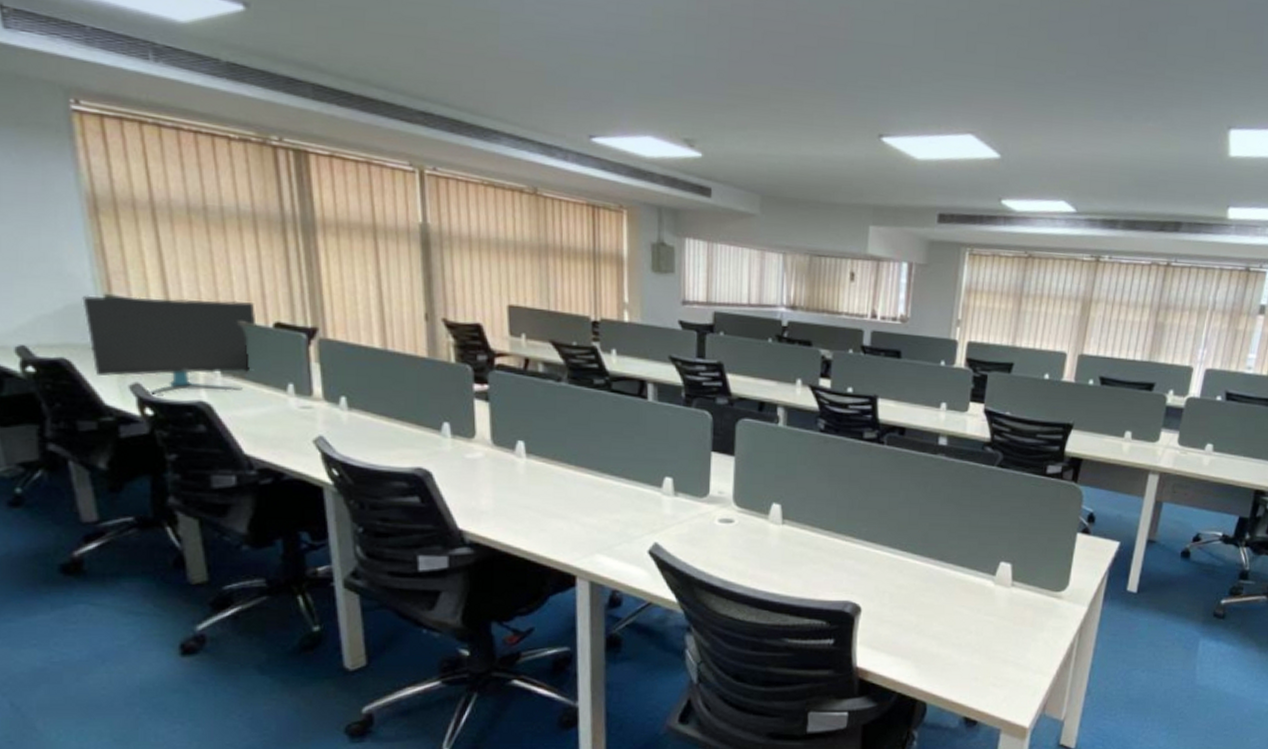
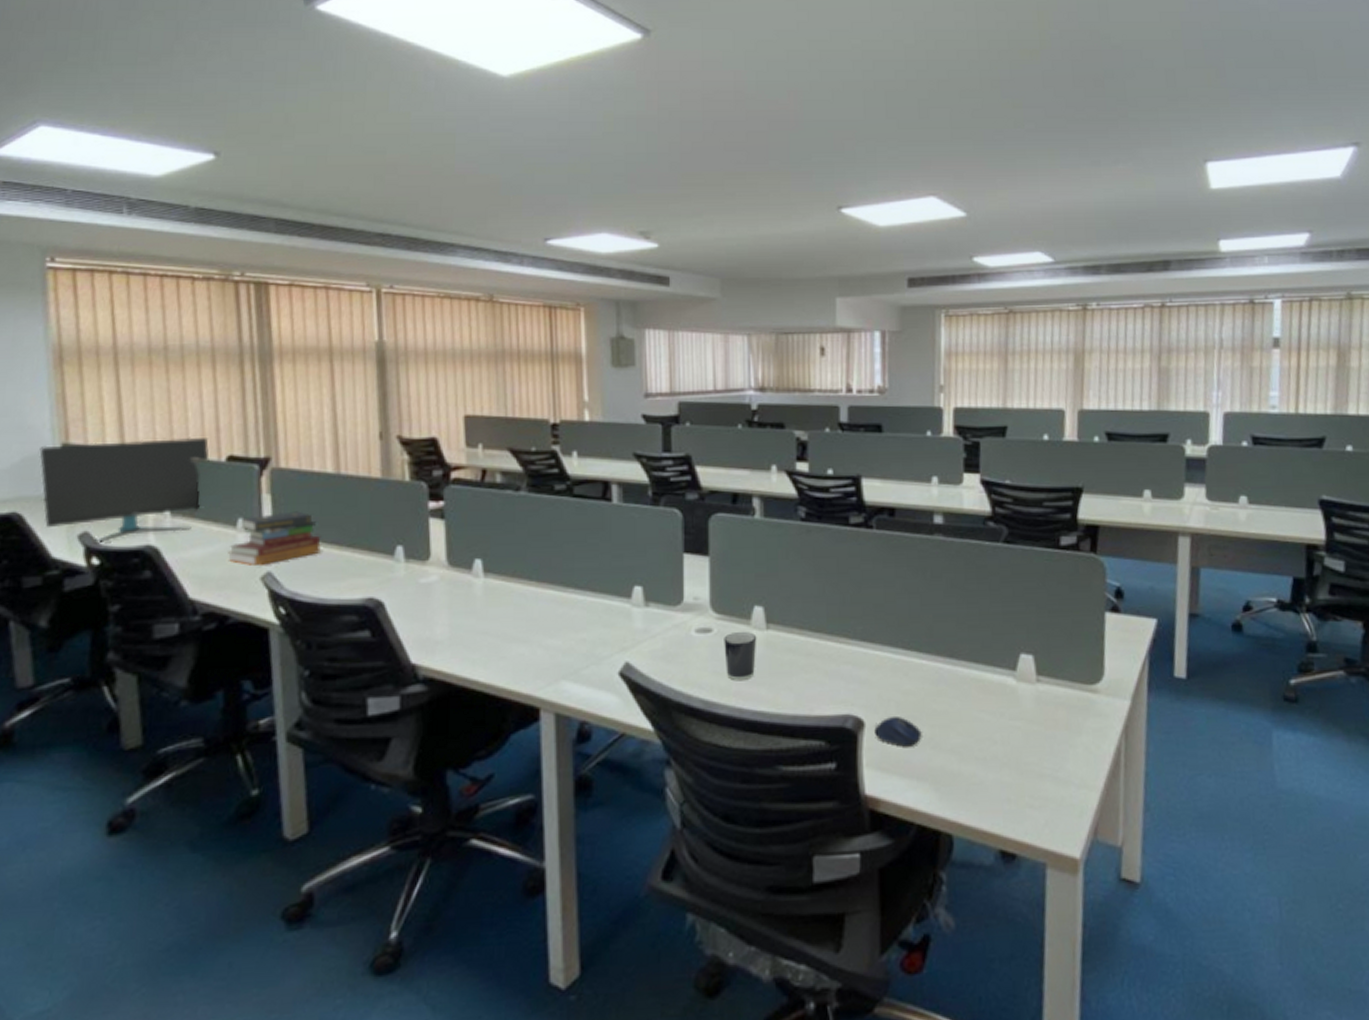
books: none [280,381,370,429] -> present [228,511,321,566]
mug: none [743,525,773,565] -> present [724,632,757,680]
computer mouse: none [869,604,910,631] -> present [874,715,922,747]

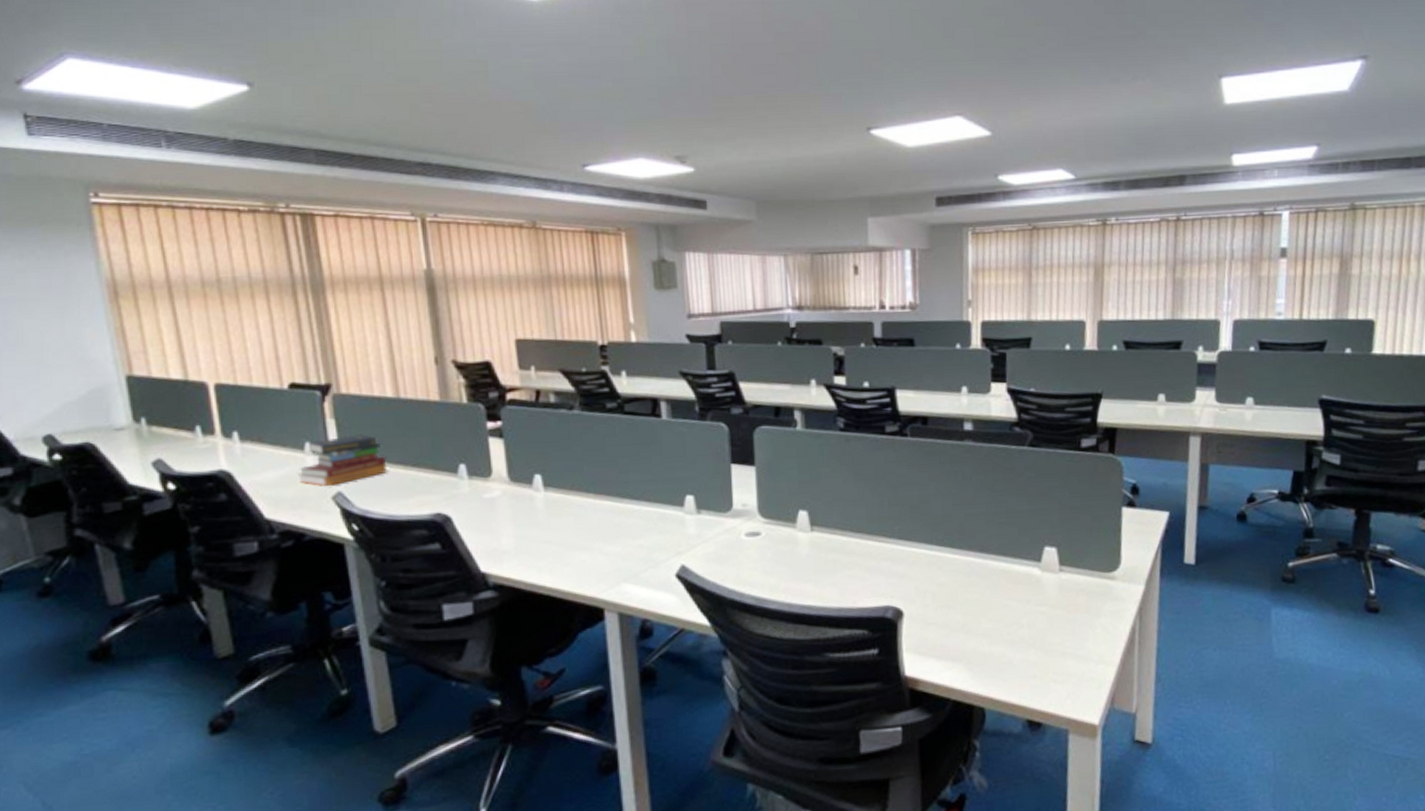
computer monitor: present [39,437,210,544] -> none [105,366,272,470]
mug: present [724,632,757,680] -> none [771,534,803,578]
computer mouse: present [874,715,922,747] -> none [912,605,956,632]

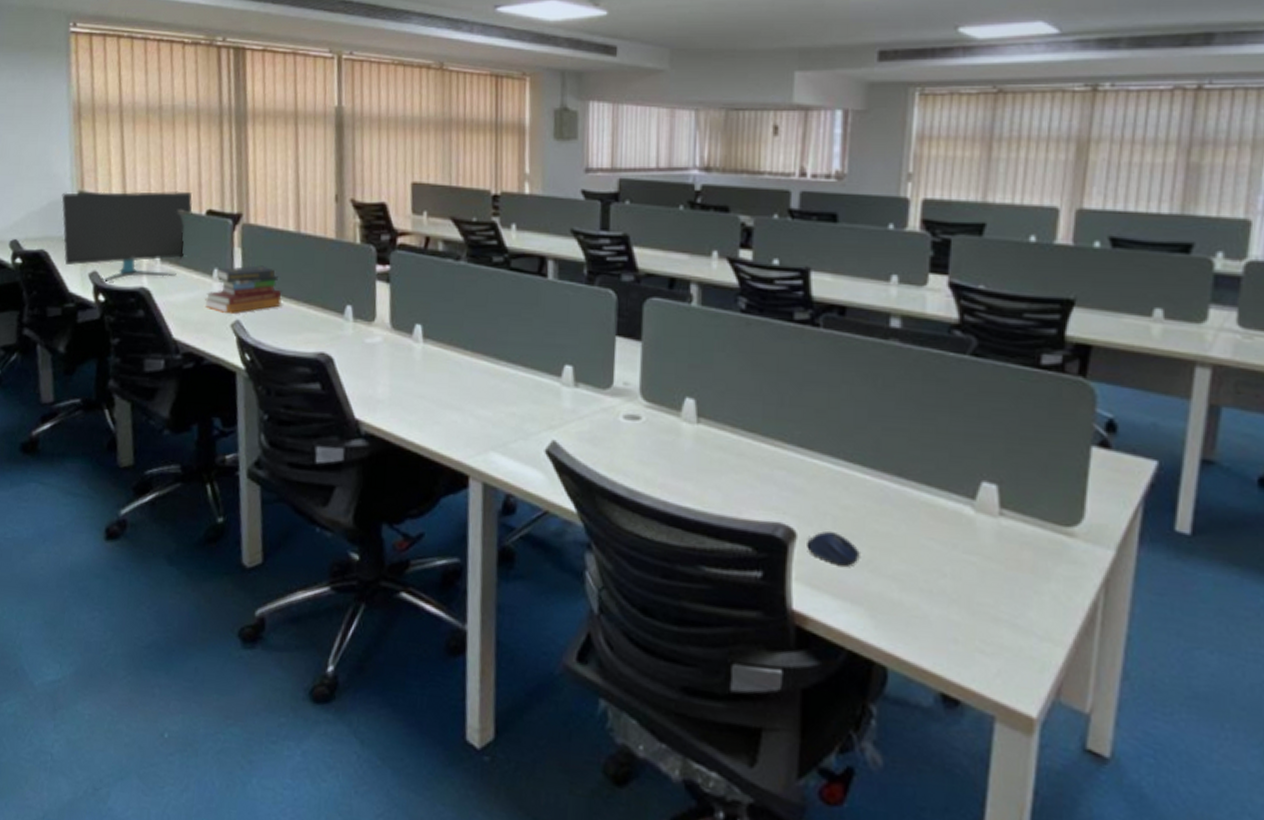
computer monitor: none [105,366,272,470] -> present [61,191,193,283]
computer mouse: none [912,605,956,632] -> present [807,530,860,566]

